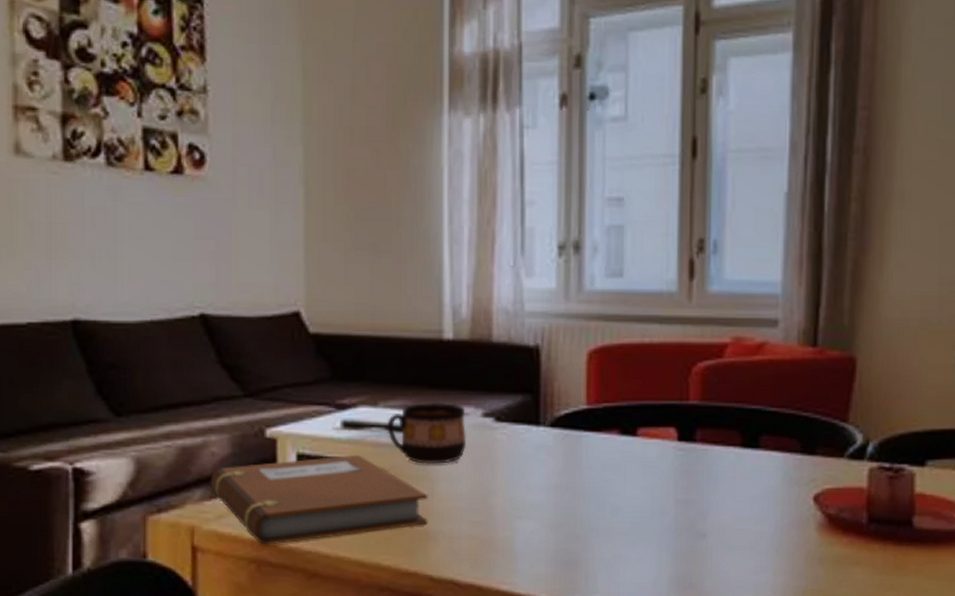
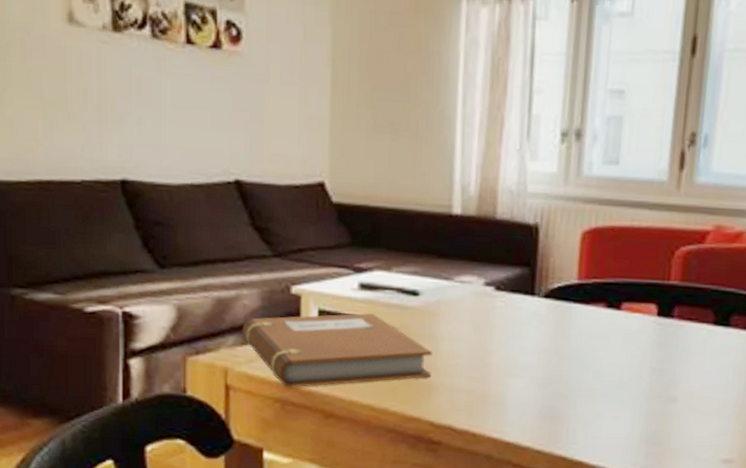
cup: present [387,402,467,464] -> none [398,270,470,325]

